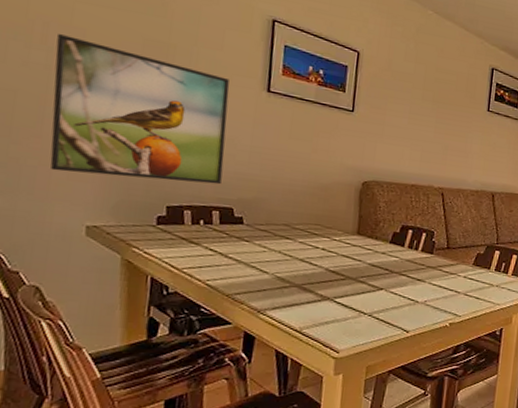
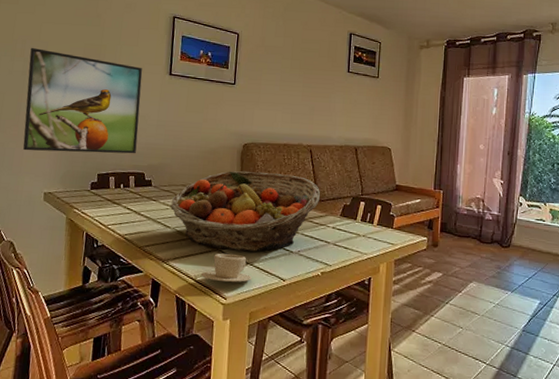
fruit basket: none [267,211,452,301] -> present [169,171,320,252]
cup: none [308,302,370,334] -> present [201,253,252,282]

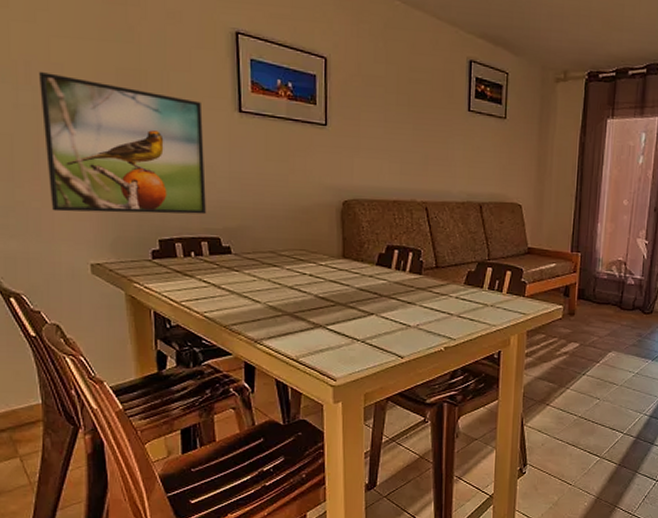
fruit basket: present [169,171,320,252] -> none [257,234,440,327]
cup: present [201,253,252,282] -> none [304,330,364,362]

